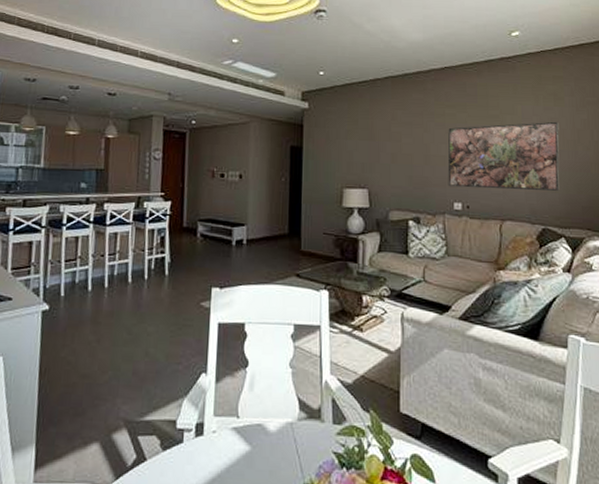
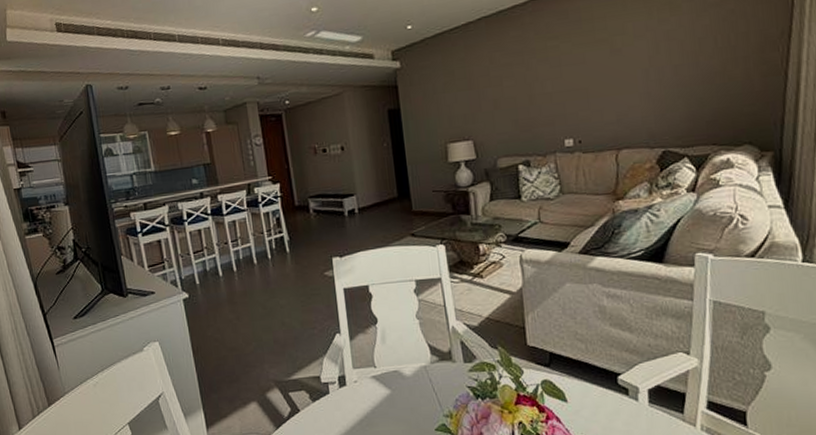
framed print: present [447,121,560,191] -> none [552,33,680,124]

